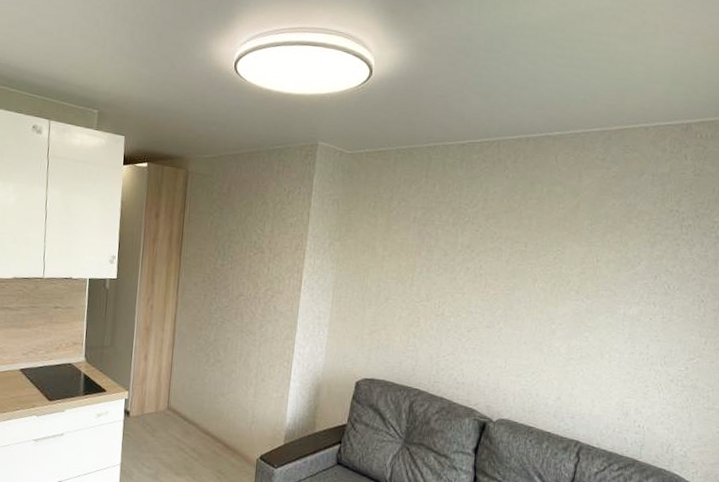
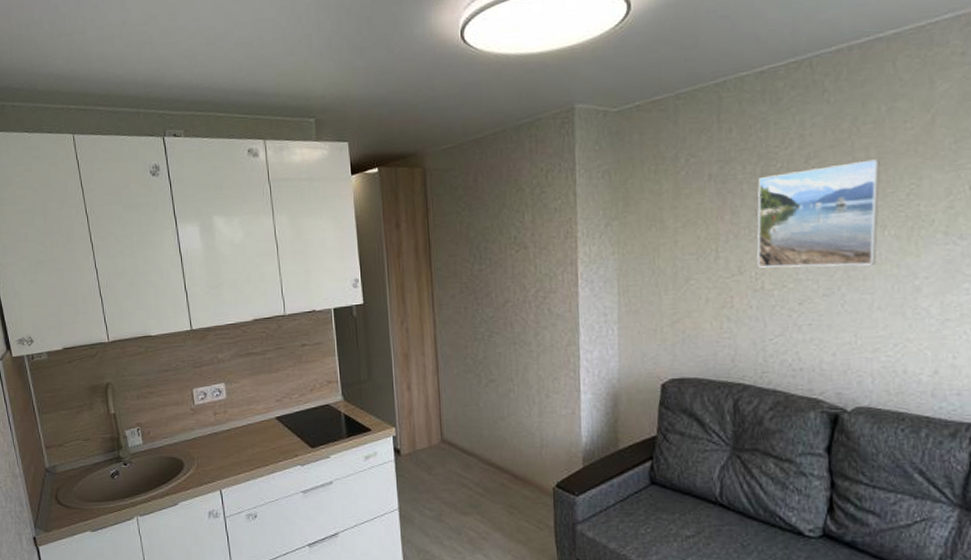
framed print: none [441,226,538,308] -> present [757,159,880,268]

